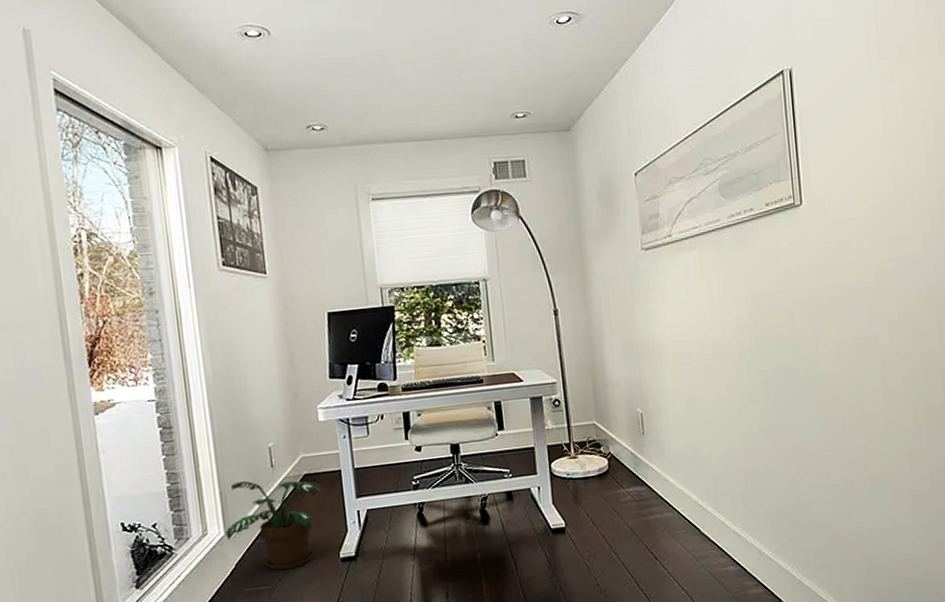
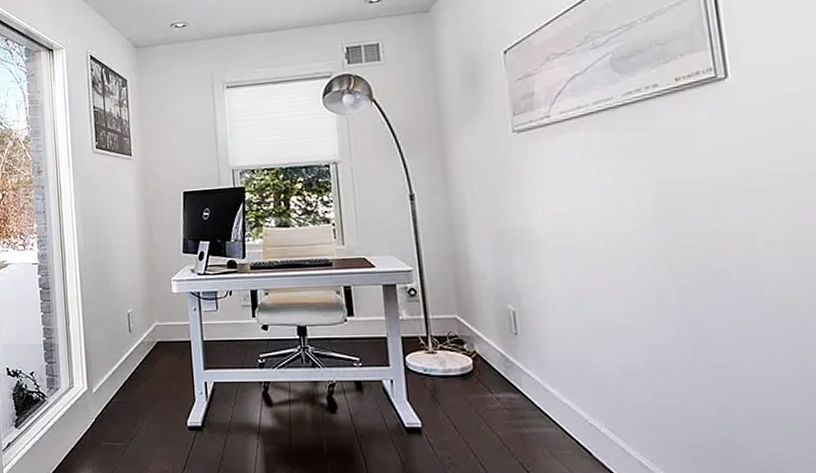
potted plant: present [226,480,322,571] -> none [89,343,173,430]

